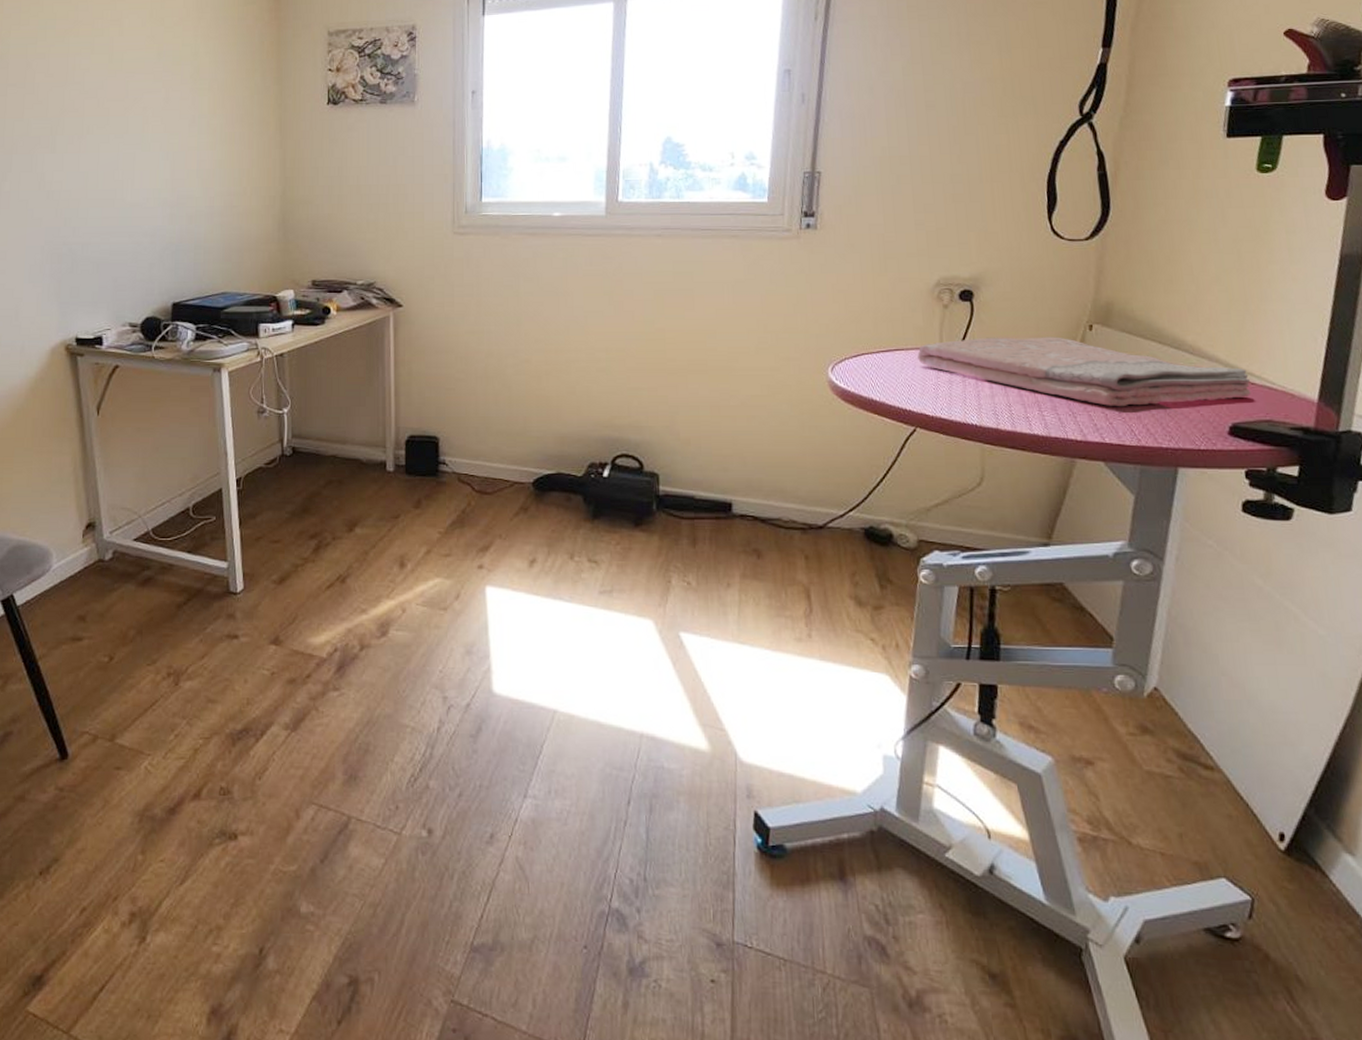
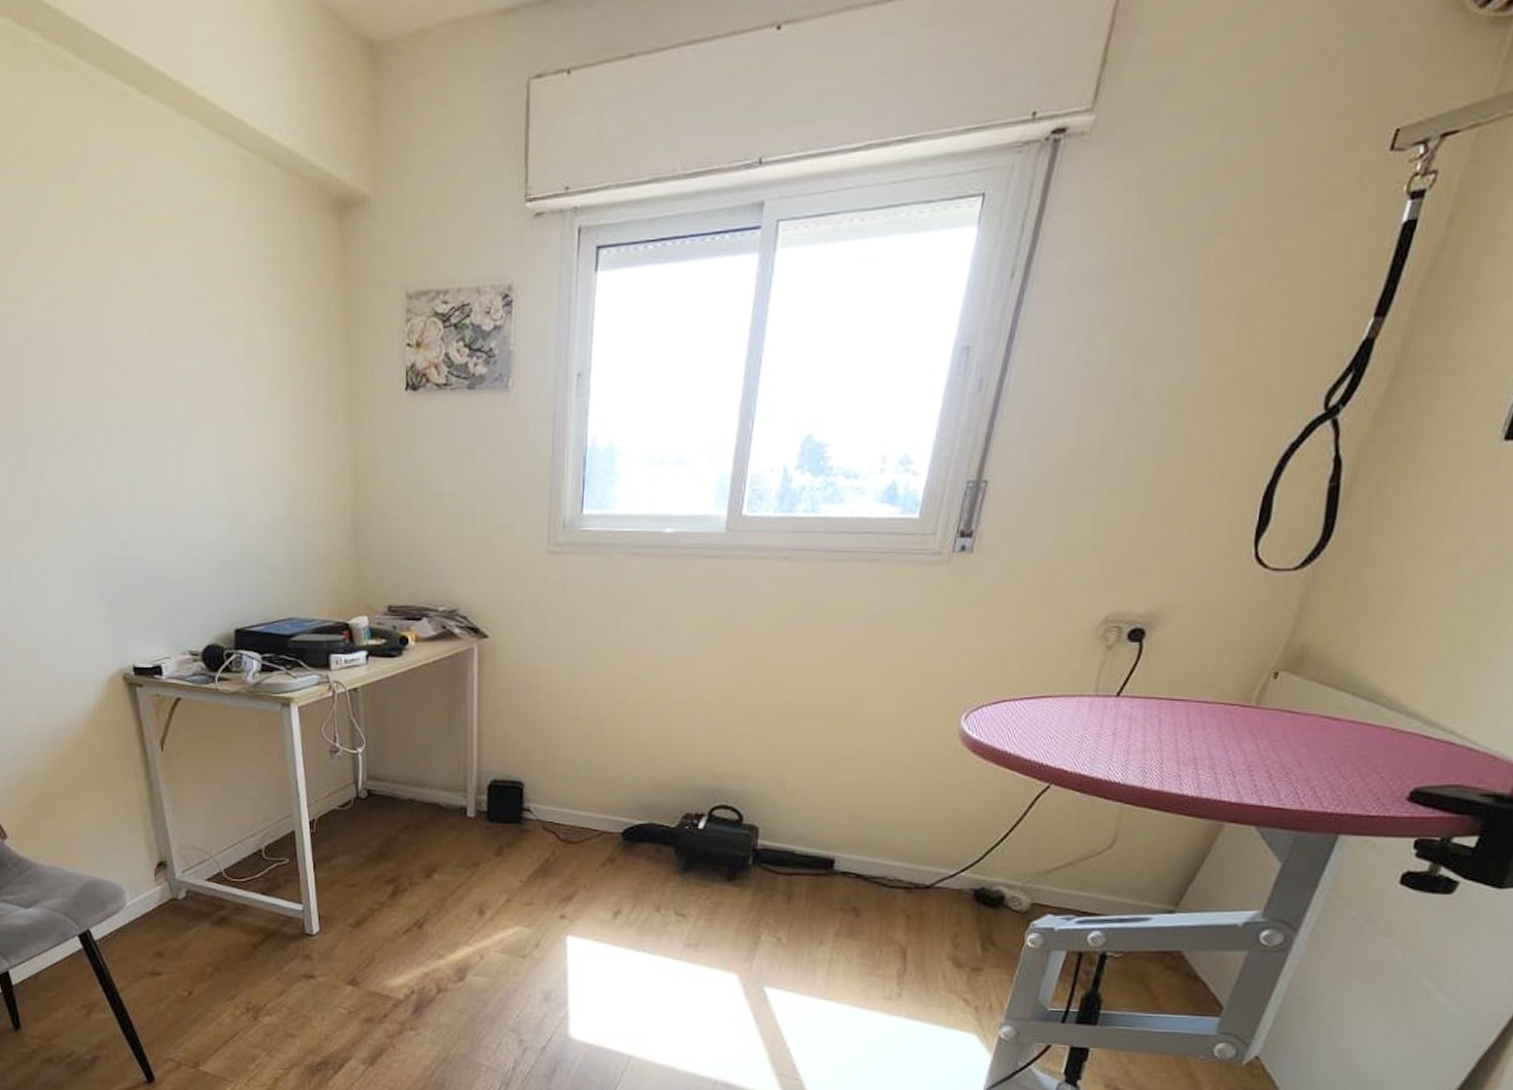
towel: present [917,337,1251,407] -> none [1066,684,1450,767]

